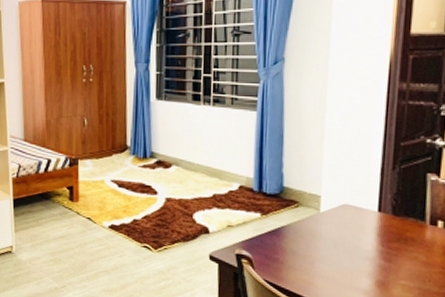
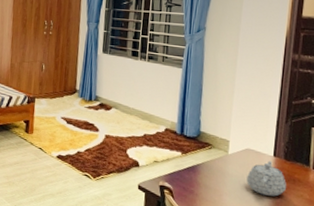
teapot: none [344,217,396,260] -> present [246,160,286,197]

